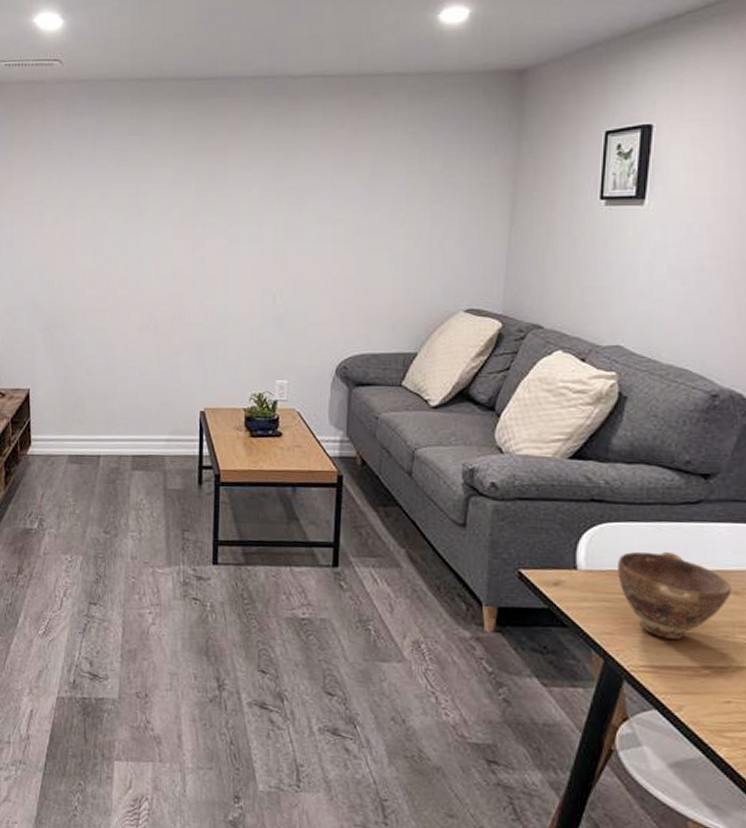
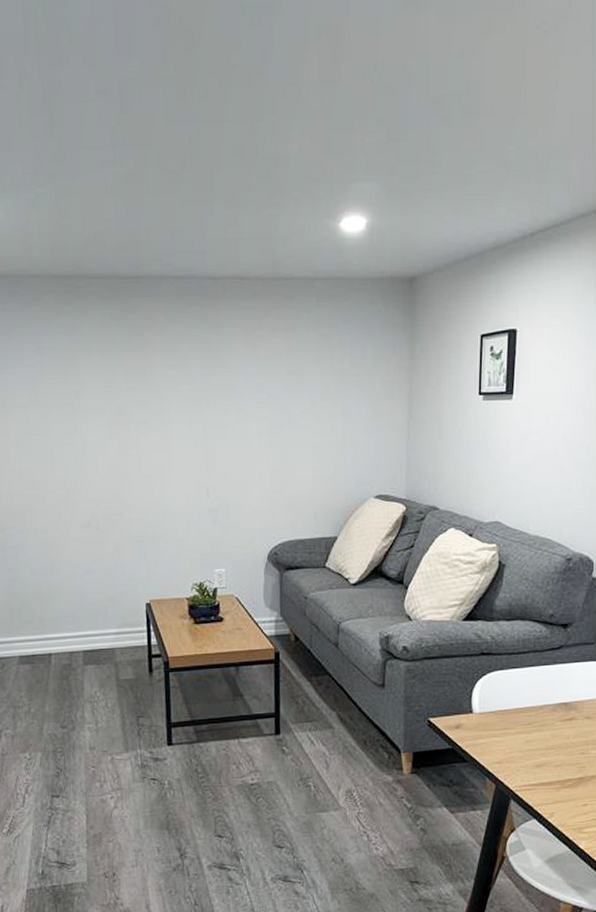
bowl: present [618,551,732,640] -> none [503,690,586,761]

